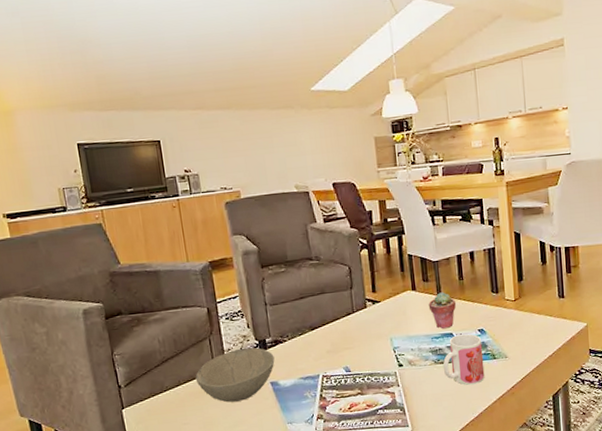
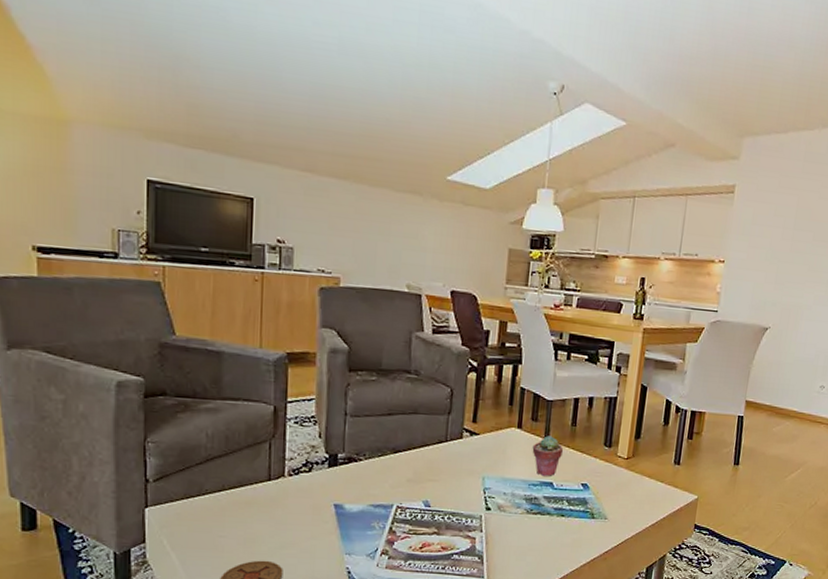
bowl: present [195,347,275,403] -> none [244,459,344,520]
mug: present [443,334,485,385] -> none [535,486,583,543]

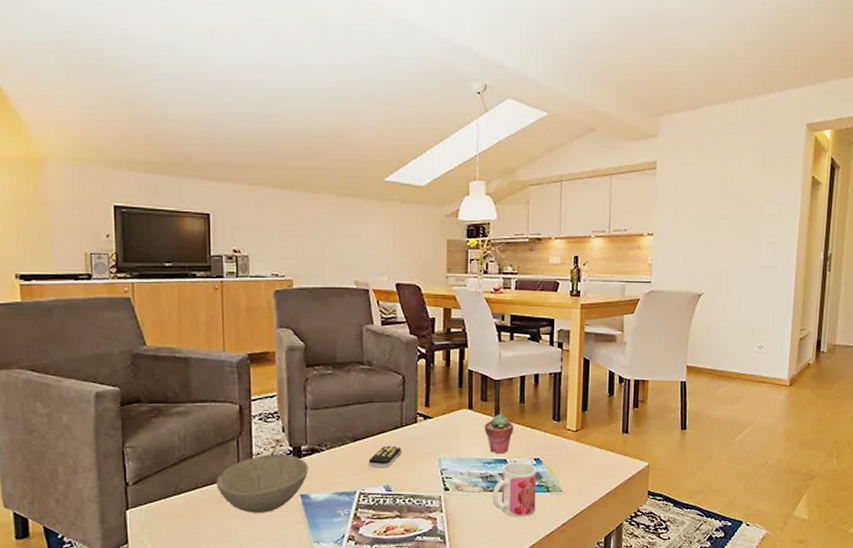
bowl: none [244,459,344,520] -> present [216,453,308,513]
remote control: none [408,459,444,483] -> present [368,445,401,468]
mug: none [535,486,583,543] -> present [493,462,537,517]

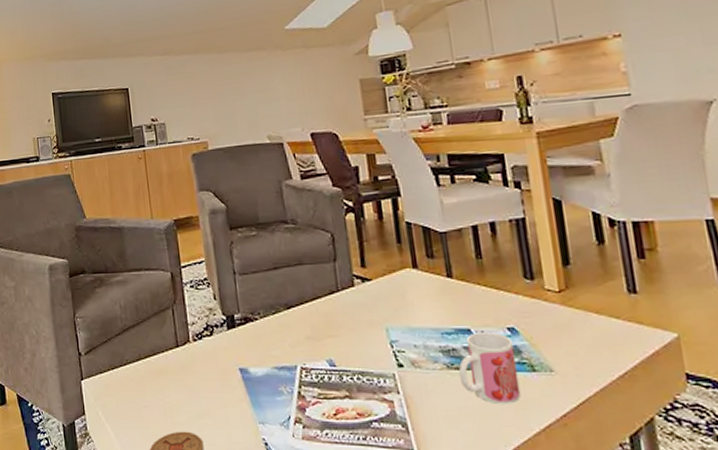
bowl: present [216,453,308,513] -> none [156,323,245,387]
remote control: present [368,445,401,468] -> none [306,313,341,339]
potted succulent: present [484,414,513,455] -> none [435,273,474,323]

